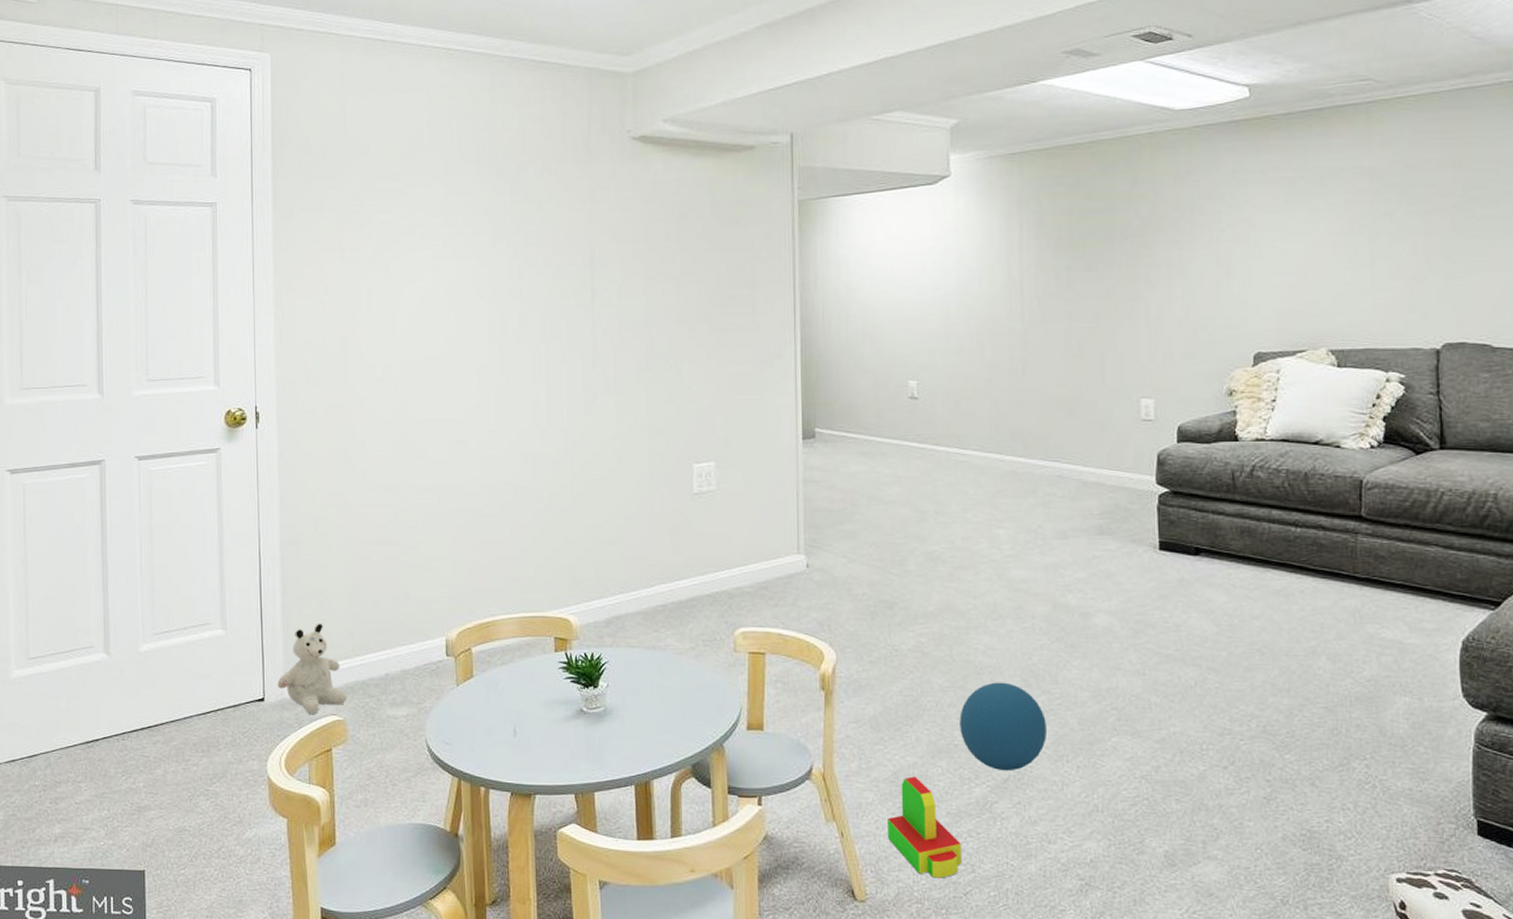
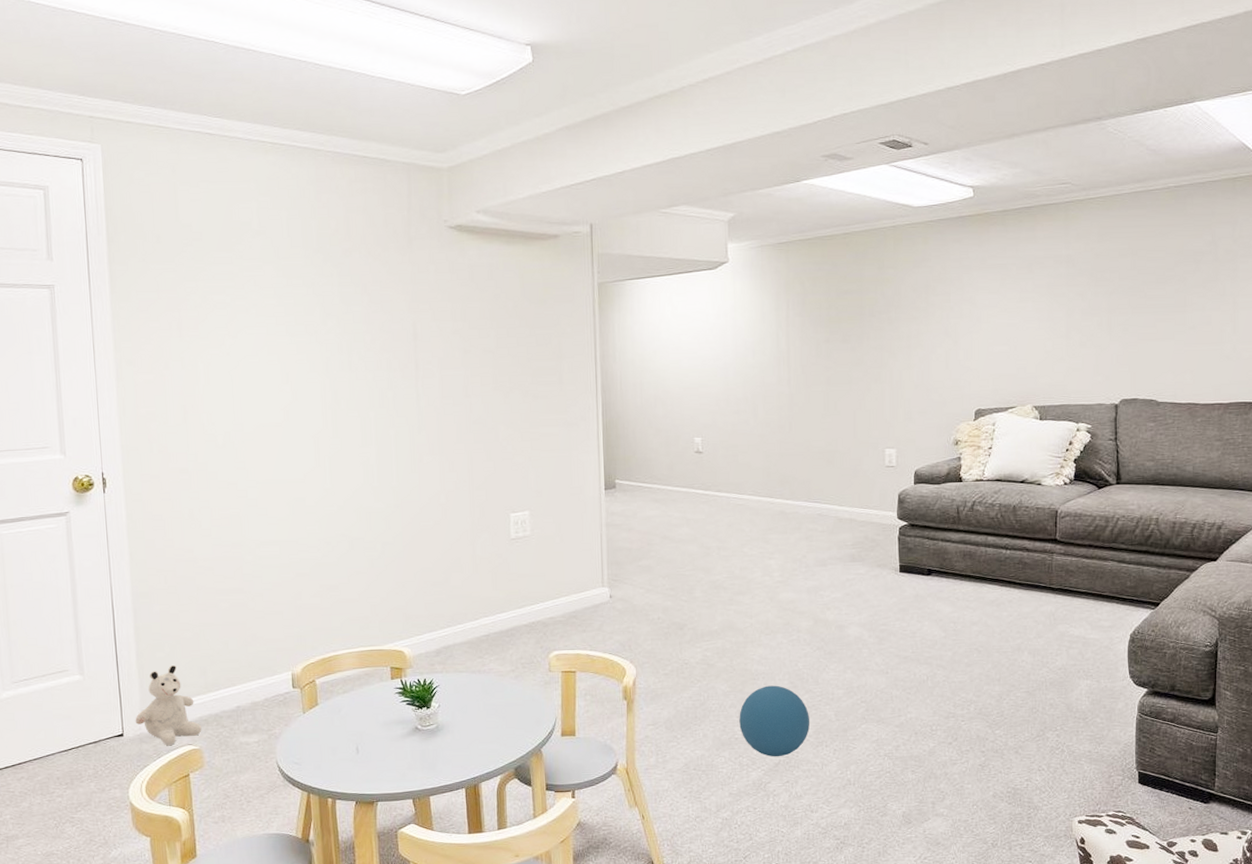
toy blocks: present [888,776,961,878] -> none [681,766,741,847]

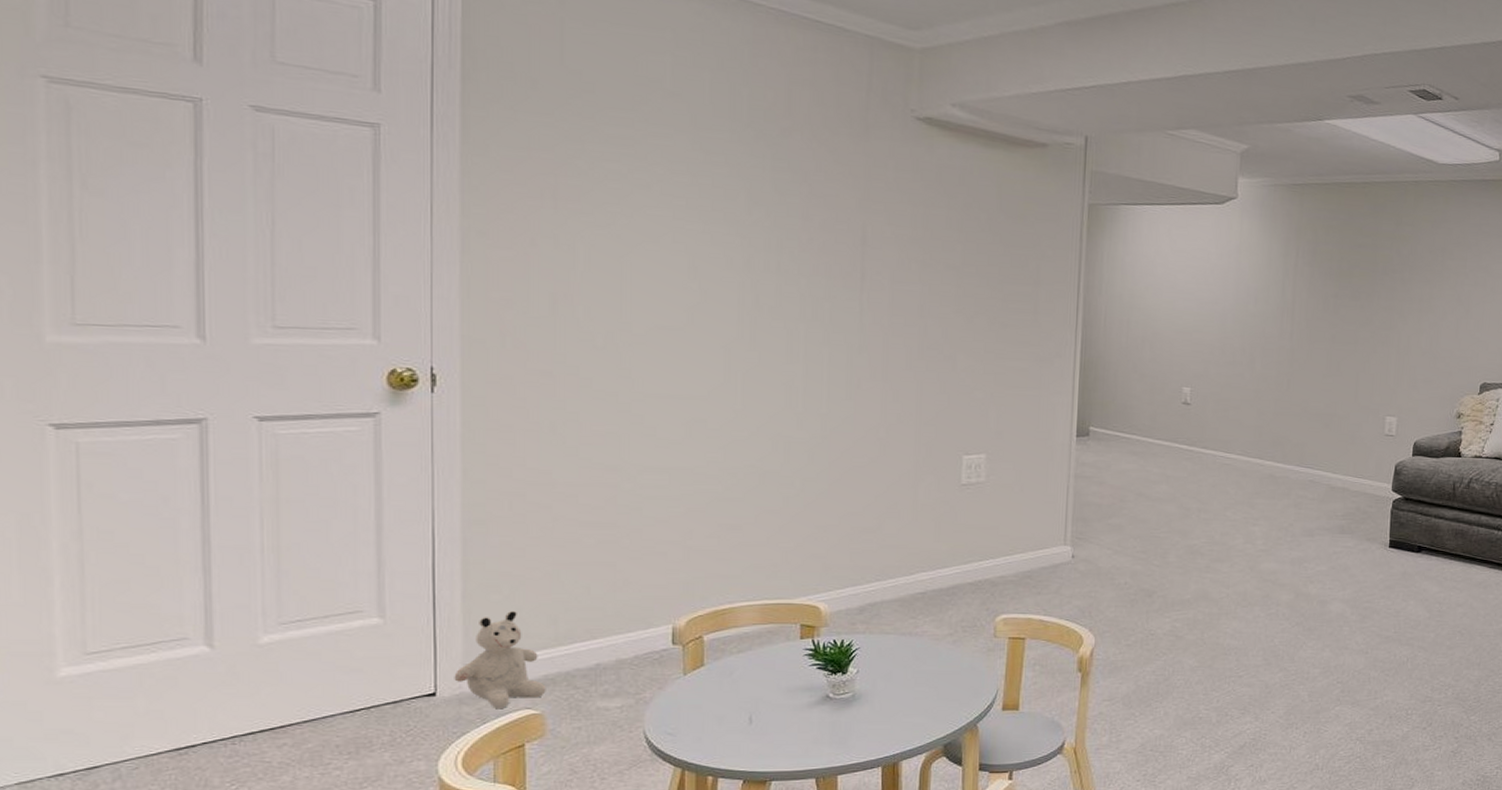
ball: present [739,685,810,757] -> none [1205,662,1282,739]

